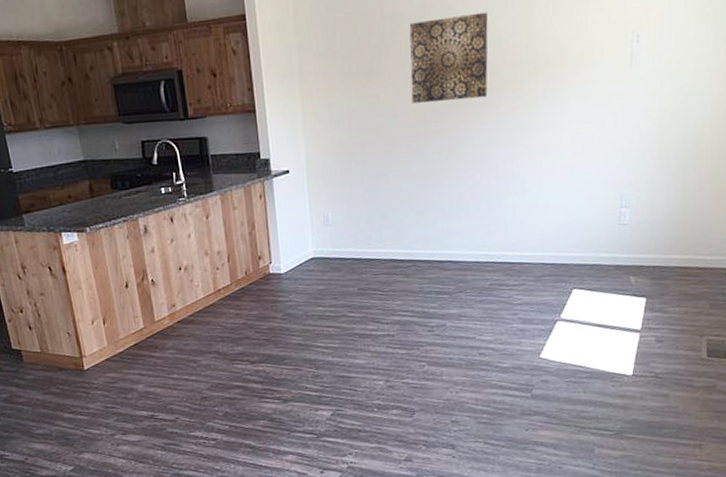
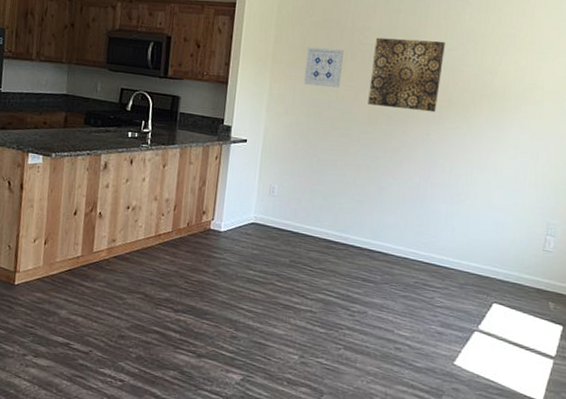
wall art: none [336,45,378,95] -> present [303,47,344,89]

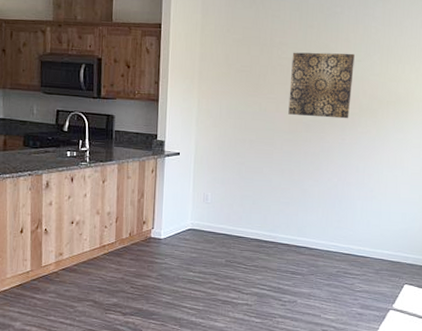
wall art: present [303,47,344,89] -> none [228,63,264,101]

